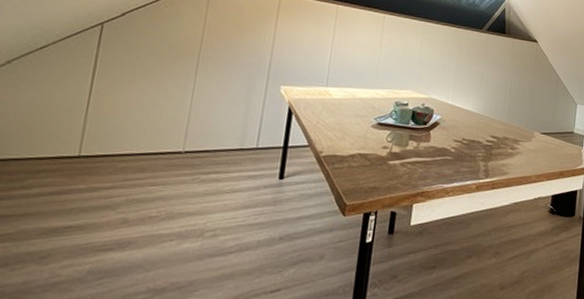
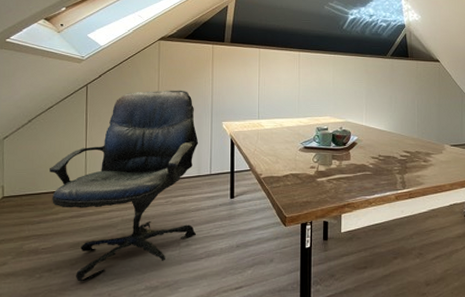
office chair: none [24,39,247,282] -> present [49,90,199,282]

